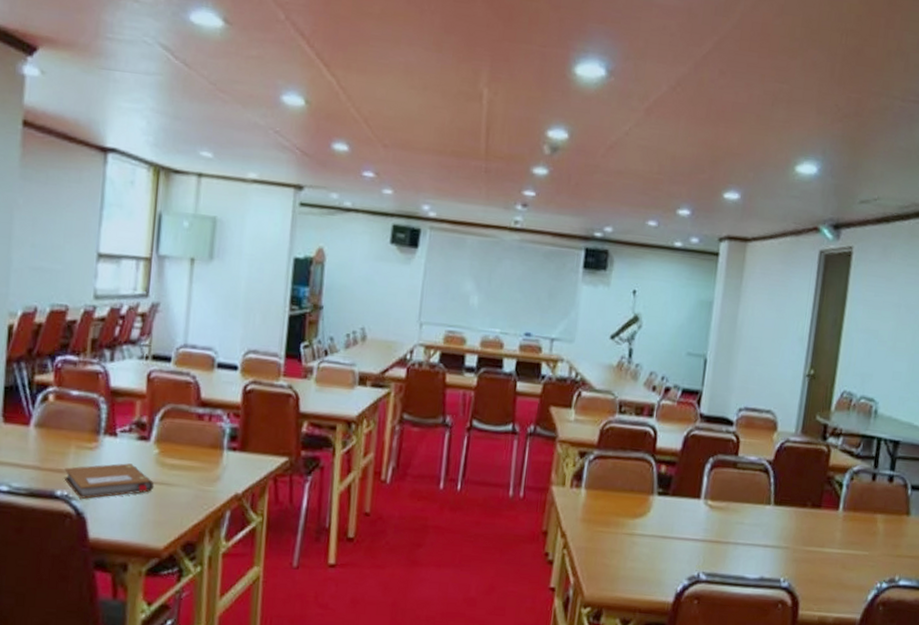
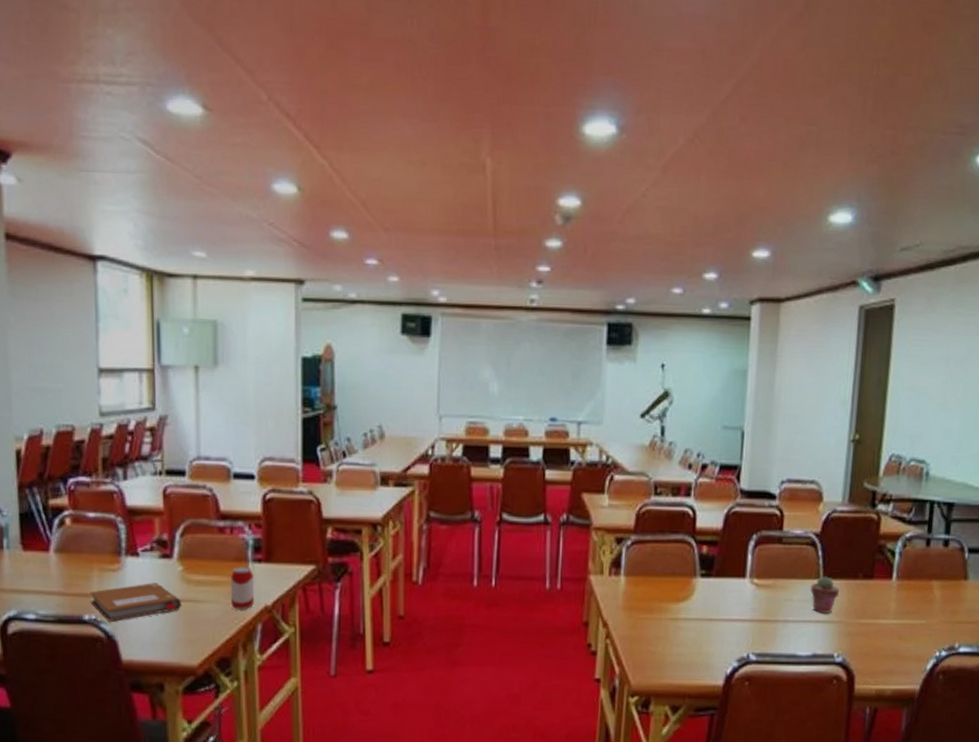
beverage can: none [202,454,227,496] -> present [231,567,254,610]
potted succulent: none [761,502,788,540] -> present [810,576,839,614]

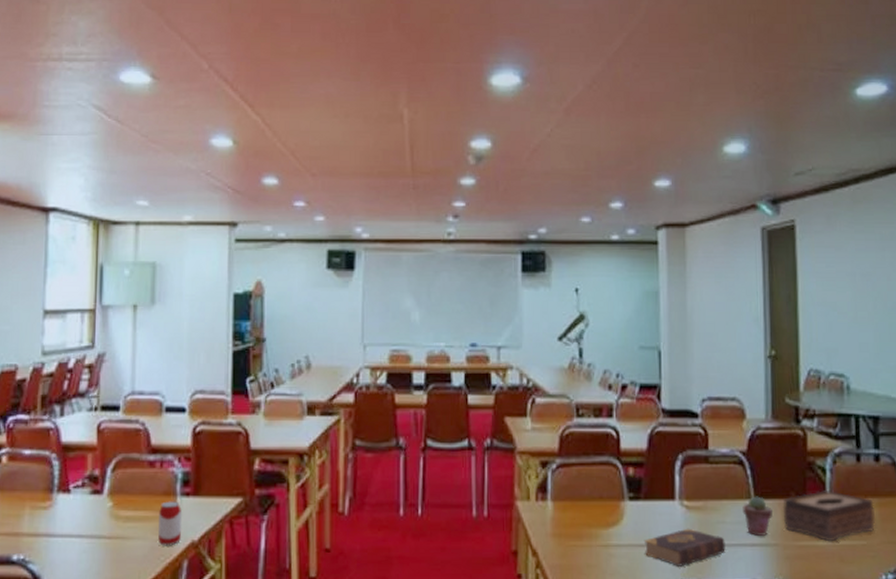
notebook: present [90,583,182,621] -> none [19,520,110,561]
book: none [711,604,791,640] -> present [643,528,727,566]
tissue box: none [848,571,938,621] -> present [782,489,875,542]

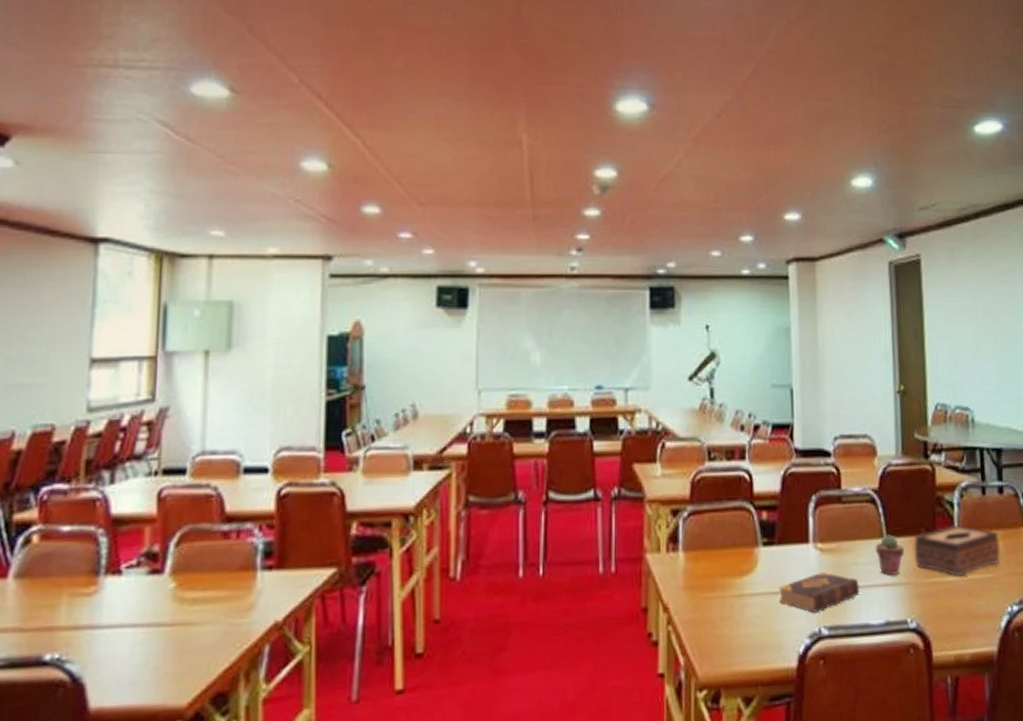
beverage can: present [158,501,181,546] -> none [233,576,262,630]

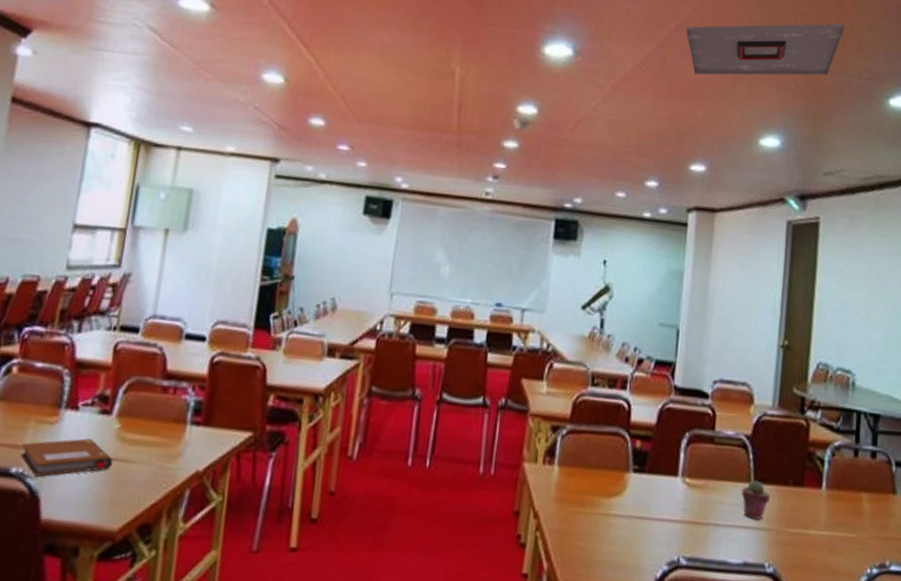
notebook: none [54,605,172,660] -> present [20,438,113,477]
ceiling vent: none [762,53,923,119] -> present [685,23,845,76]
book: present [778,571,861,613] -> none [642,505,722,542]
tissue box: present [914,524,1000,577] -> none [779,480,867,532]

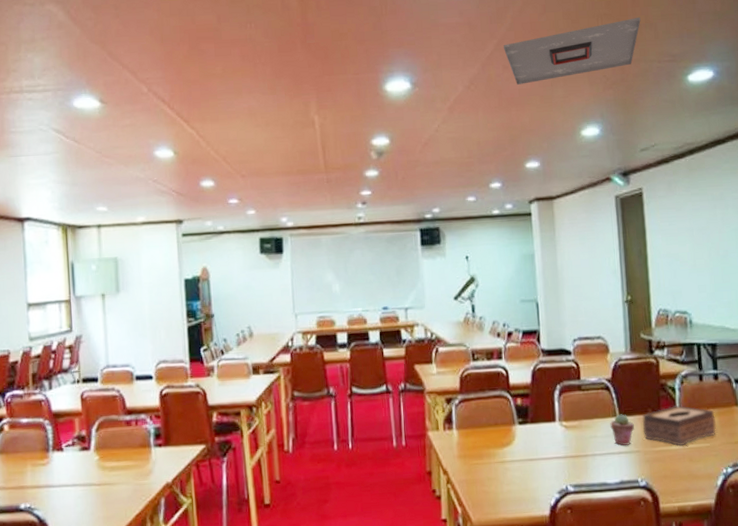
notebook: present [20,438,113,477] -> none [25,472,99,508]
tissue box: none [779,480,867,532] -> present [642,404,716,447]

